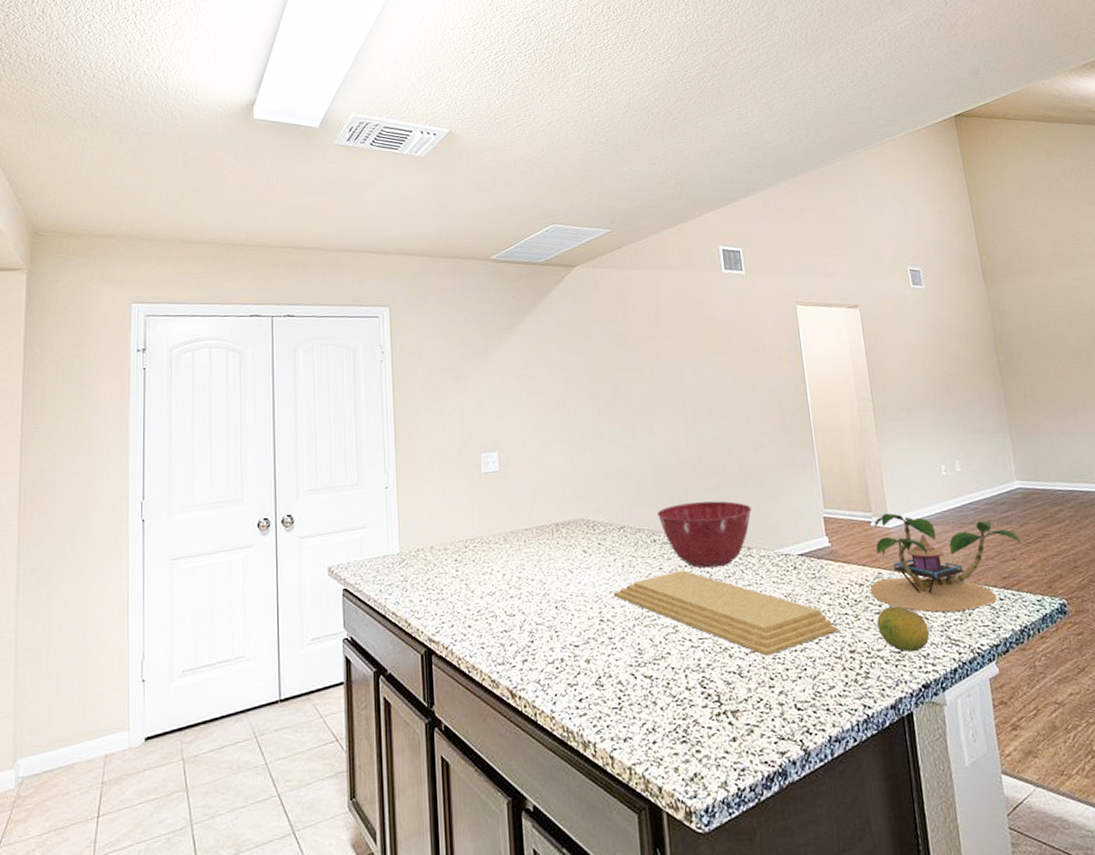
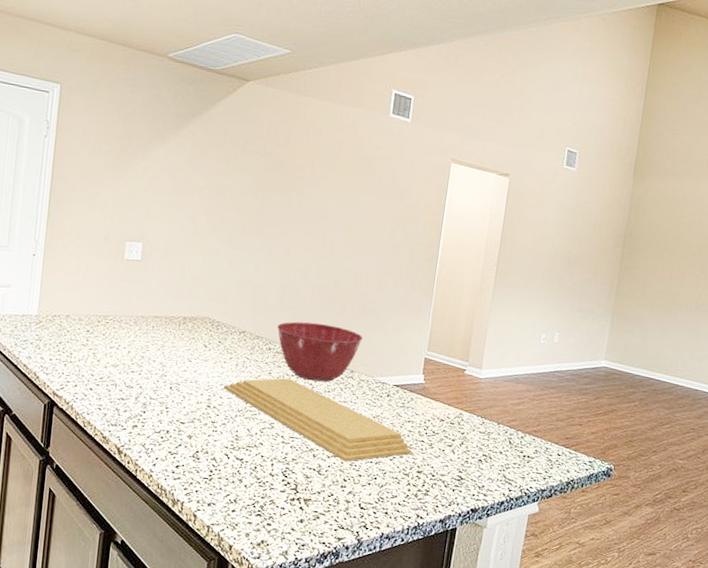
plant: present [870,513,1021,612] -> none [448,365,591,458]
fruit: present [877,606,930,652] -> none [446,442,490,482]

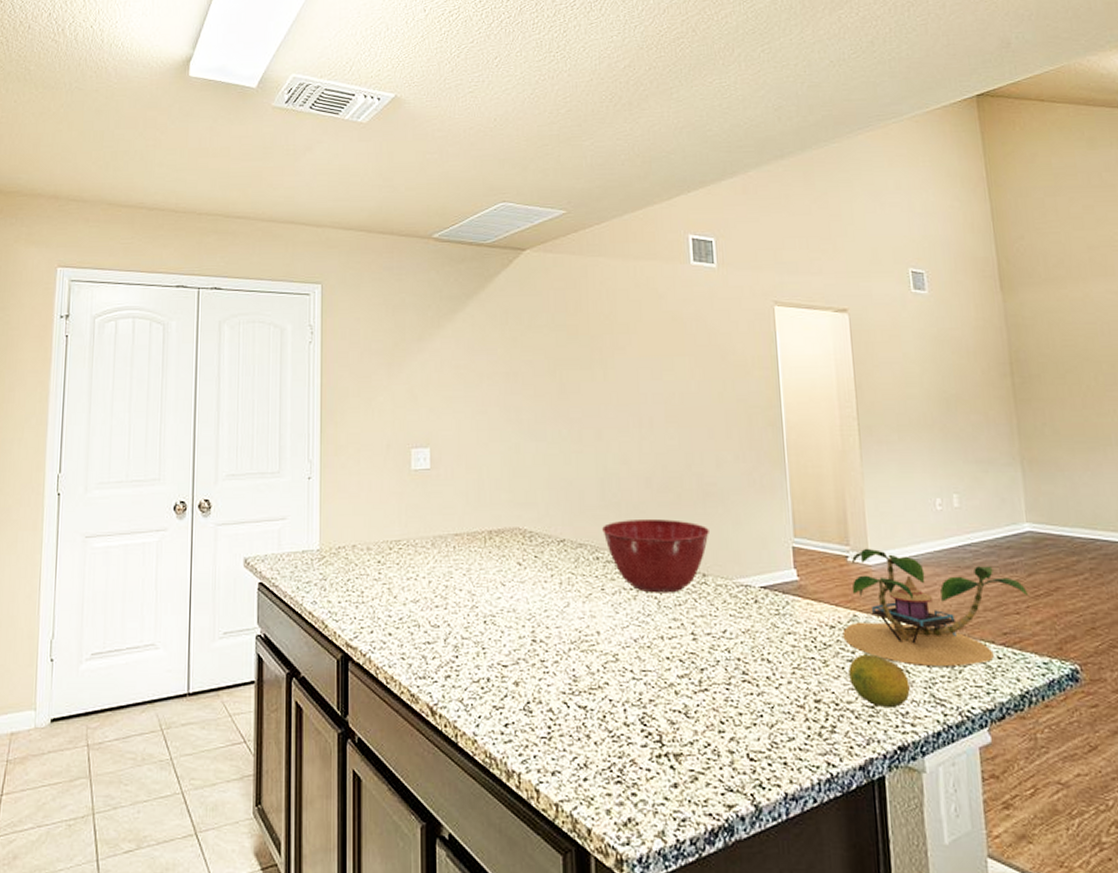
cutting board: present [223,378,412,462] -> none [548,593,801,697]
fruit: none [446,442,490,482] -> present [848,654,910,707]
plant: none [448,365,591,458] -> present [842,548,1028,666]

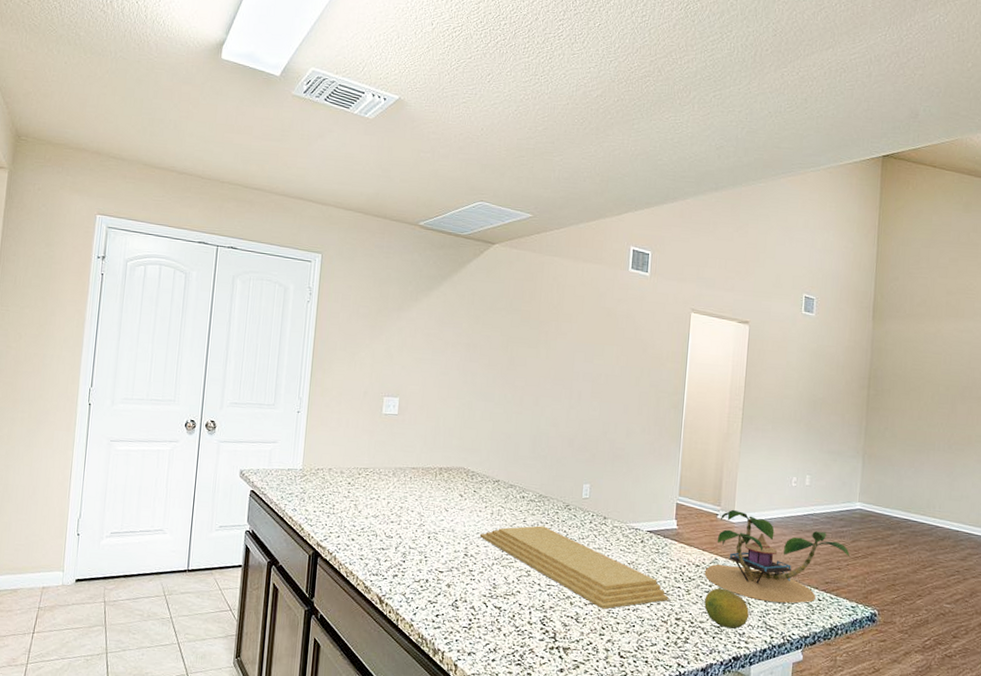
cutting board: none [548,593,801,697] -> present [479,525,669,609]
mixing bowl: present [602,519,709,593] -> none [530,470,614,529]

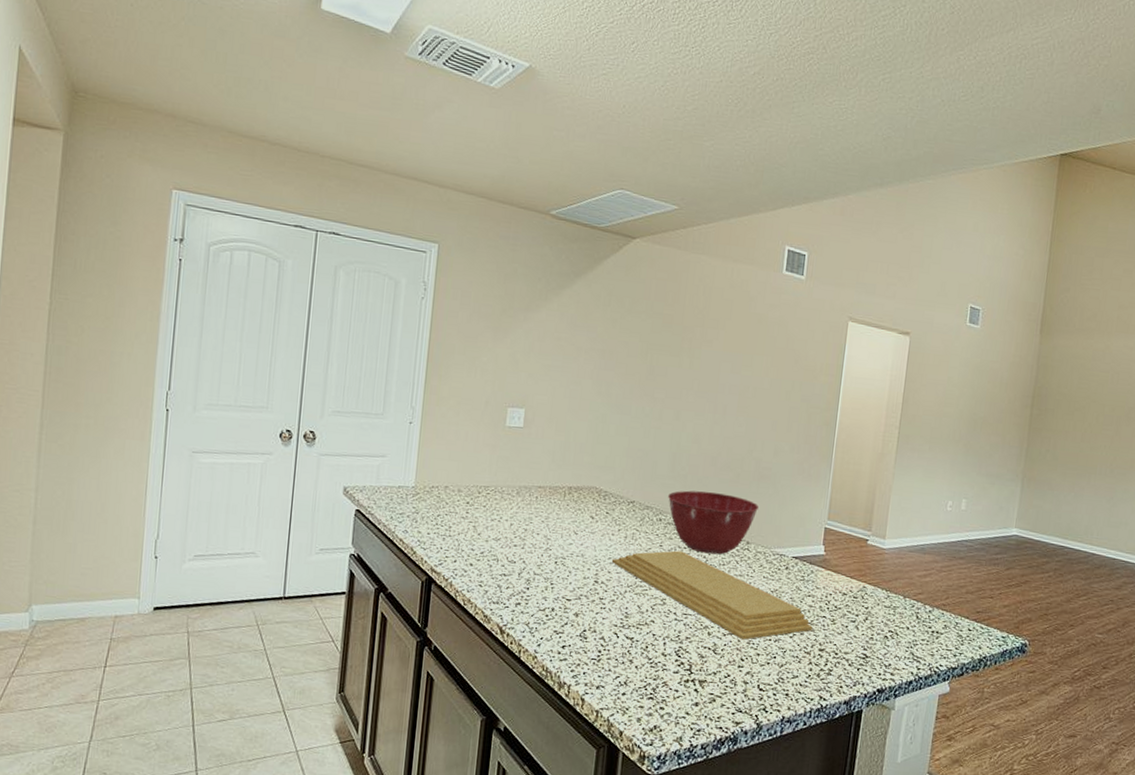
mixing bowl: none [530,470,614,529] -> present [668,490,759,555]
plant: present [704,509,850,603] -> none [851,534,1003,634]
fruit: present [704,588,749,629] -> none [850,617,896,660]

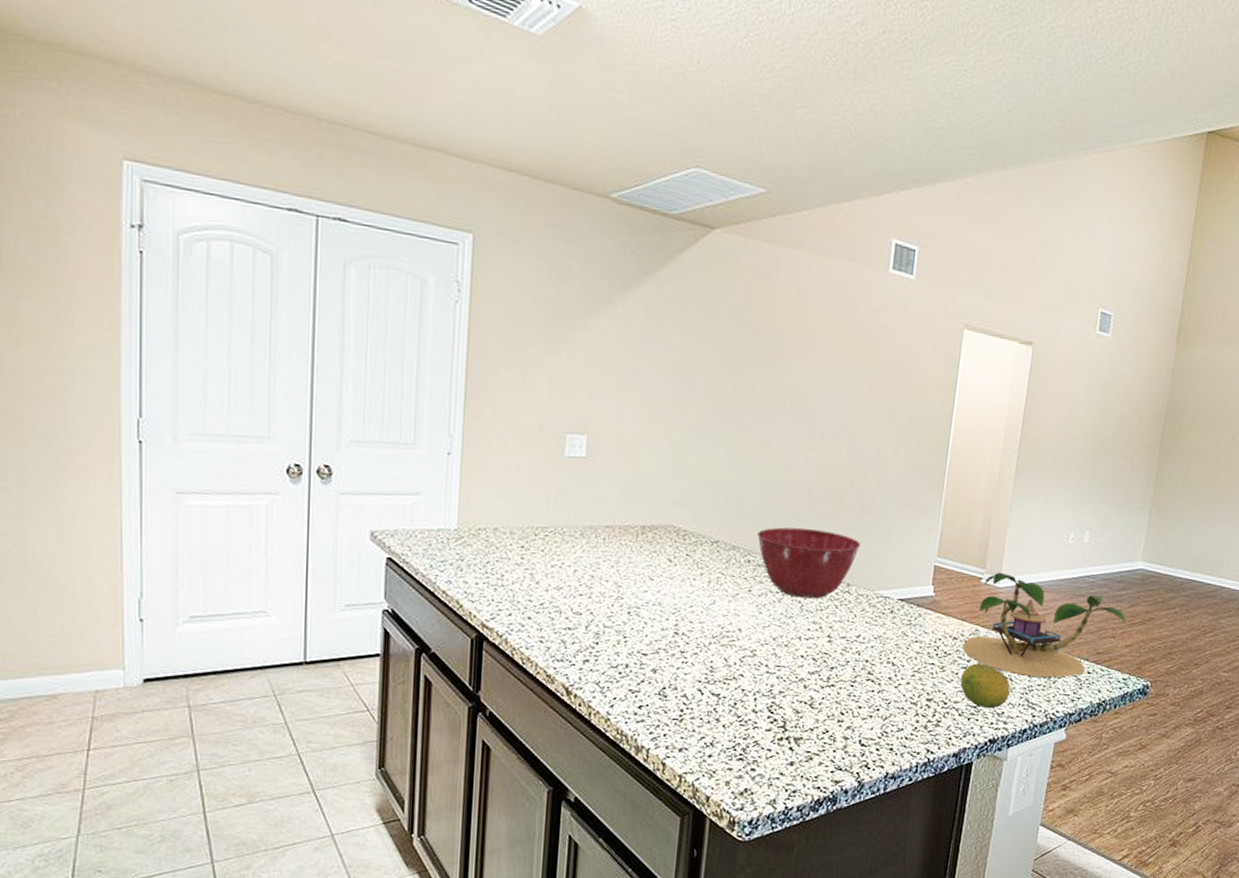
cutting board: present [611,550,813,640] -> none [693,595,920,692]
fruit: none [850,617,896,660] -> present [960,663,1011,708]
plant: none [851,534,1003,634] -> present [962,572,1126,678]

